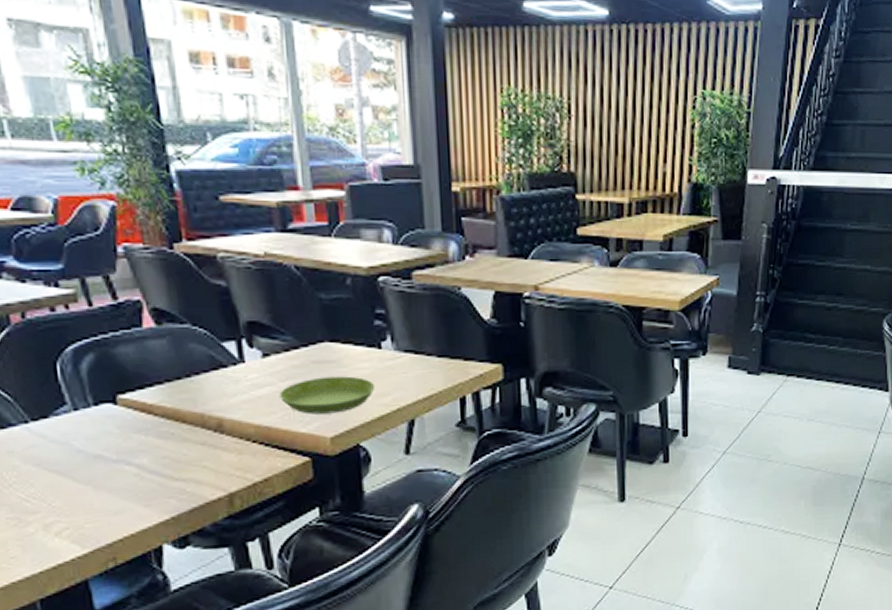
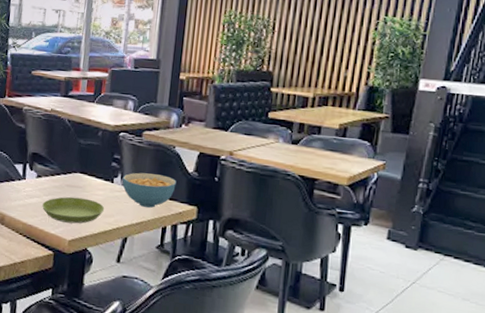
cereal bowl: none [393,328,470,375] -> present [122,172,176,208]

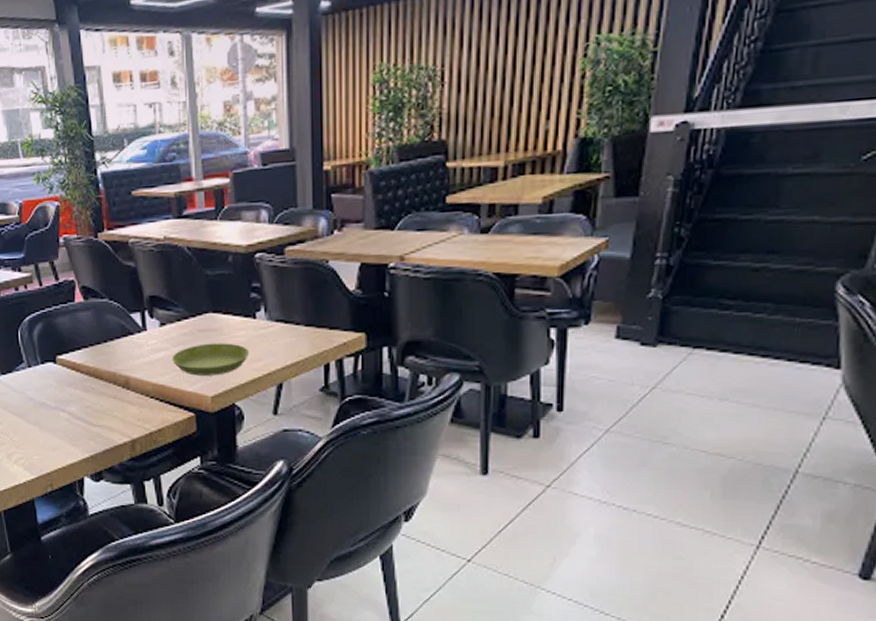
cereal bowl: present [122,172,176,208] -> none [266,299,335,343]

